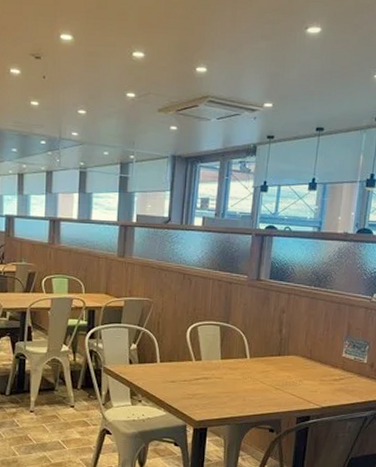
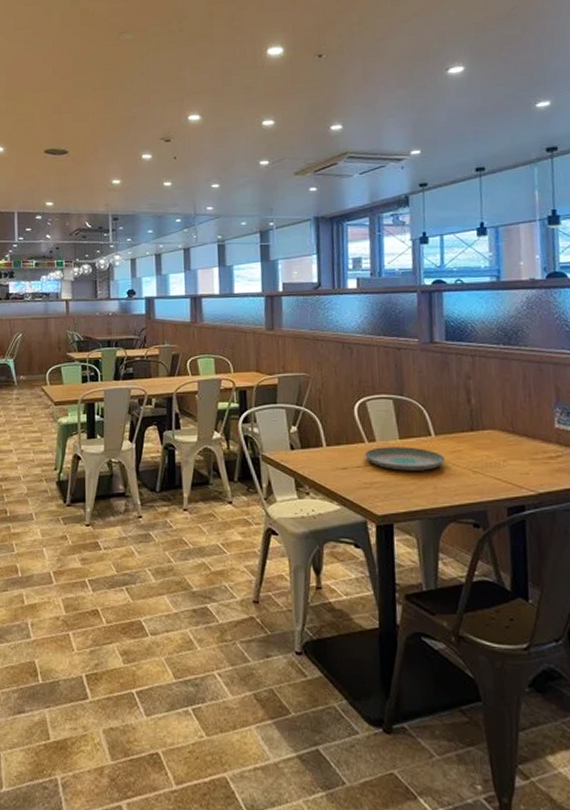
plate: none [191,365,255,386] -> present [365,447,445,471]

